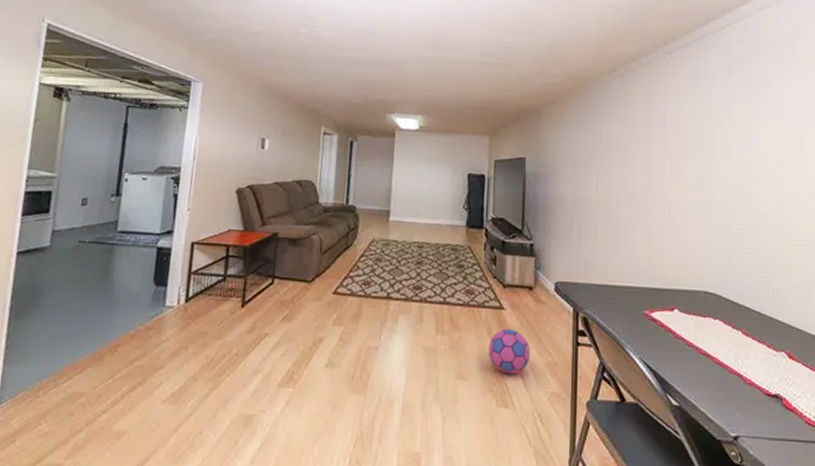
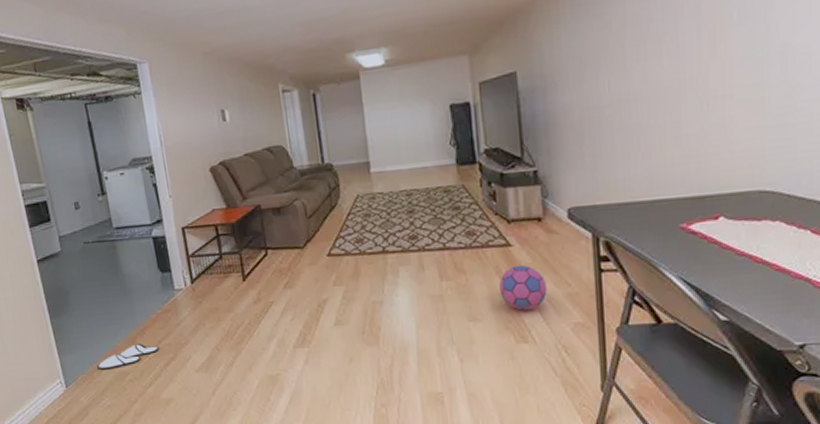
slippers: none [46,362,128,388] -> present [97,344,159,370]

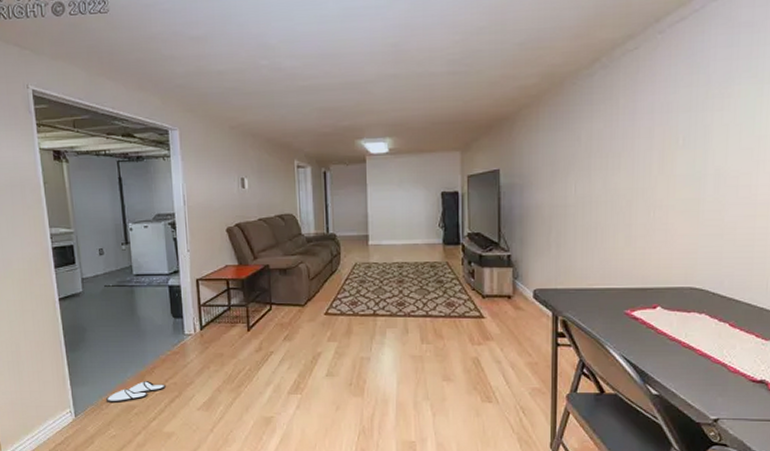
toy ball: present [499,264,548,311] -> none [472,335,512,374]

